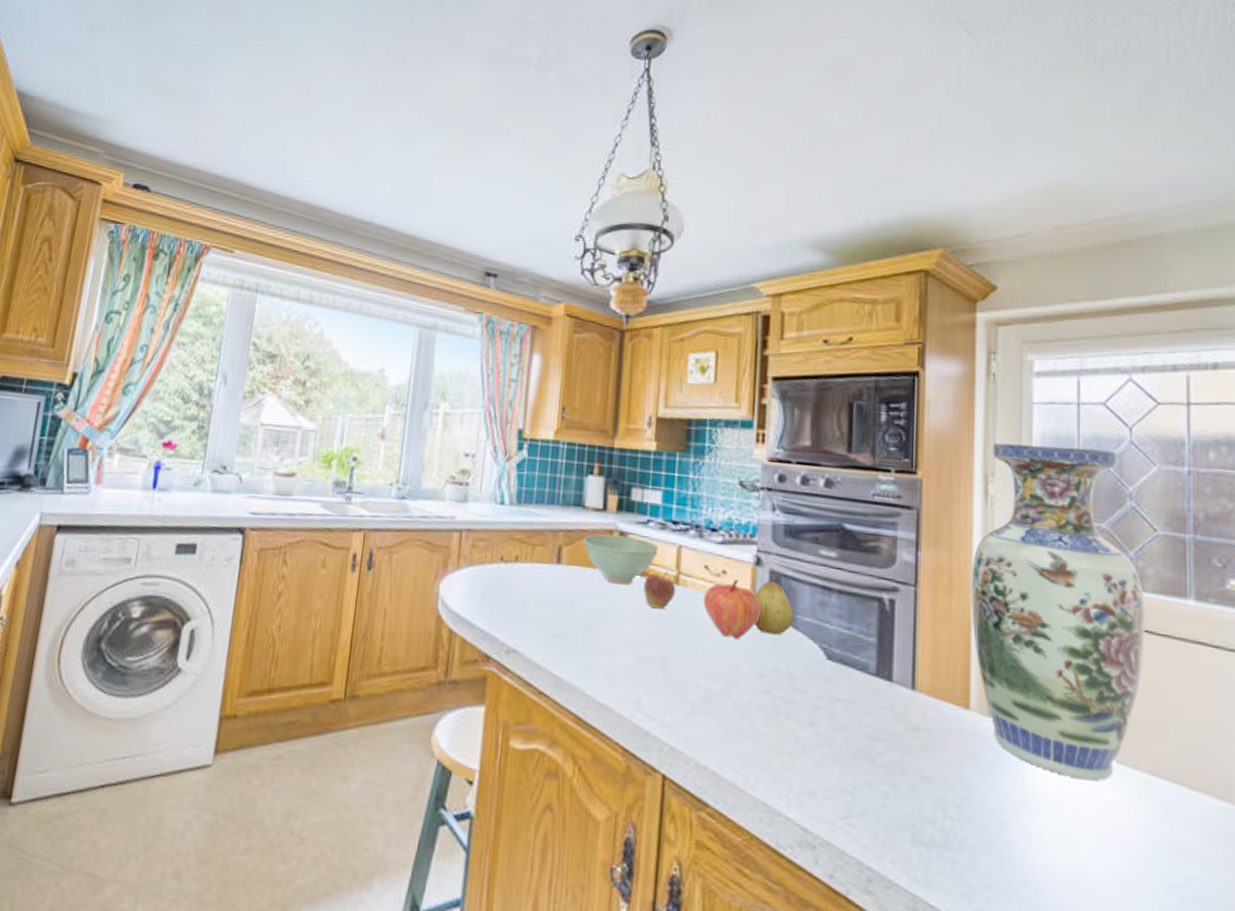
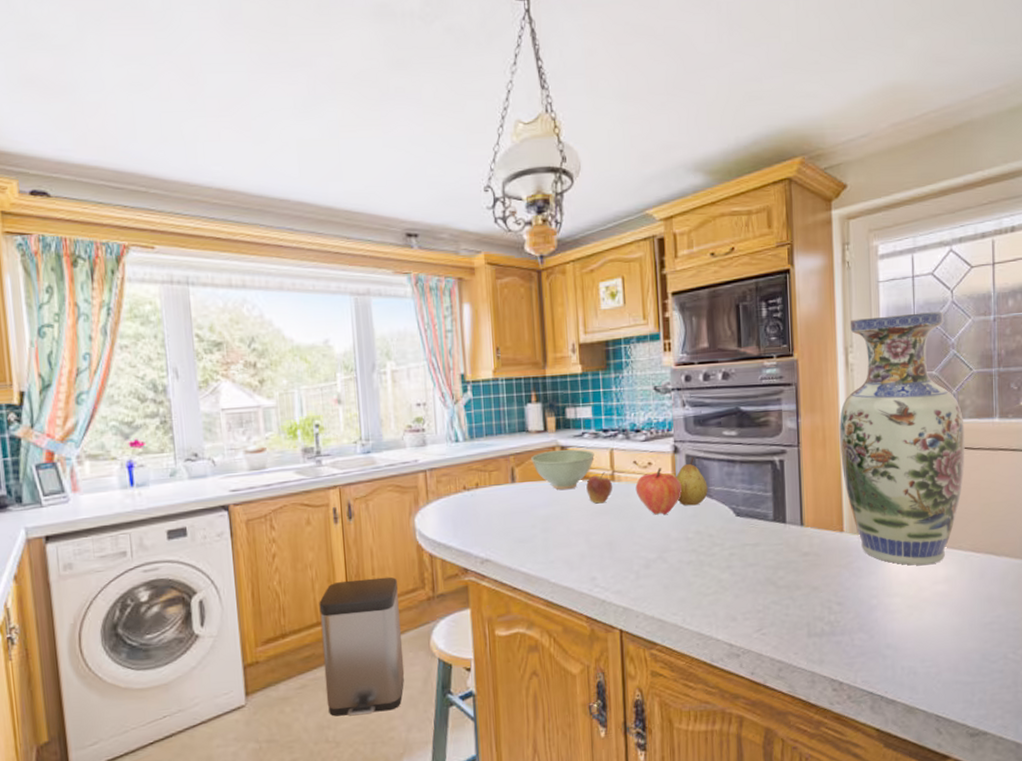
pedal bin: none [300,640,407,813] -> present [319,576,405,717]

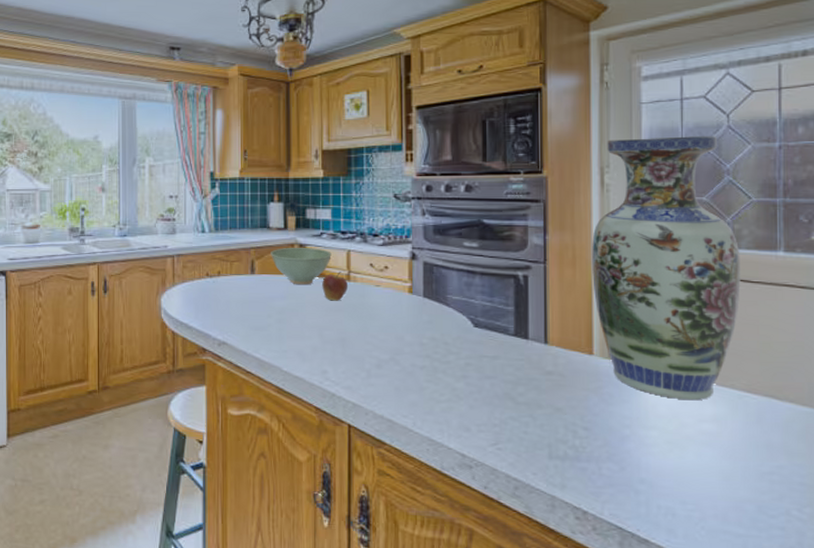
pedal bin: present [319,576,405,717] -> none [74,347,143,470]
fruit: present [635,468,683,515] -> none [371,272,419,318]
fruit: present [676,457,708,506] -> none [412,264,445,312]

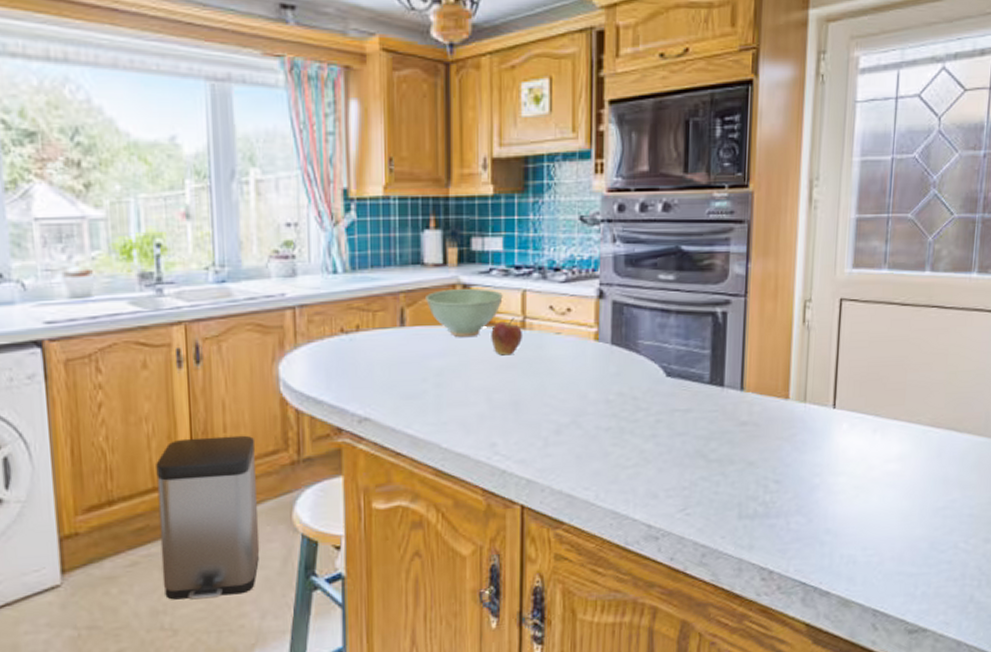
pedal bin: none [74,347,143,470] -> present [156,435,260,600]
vase: present [592,136,741,401] -> none [793,142,938,441]

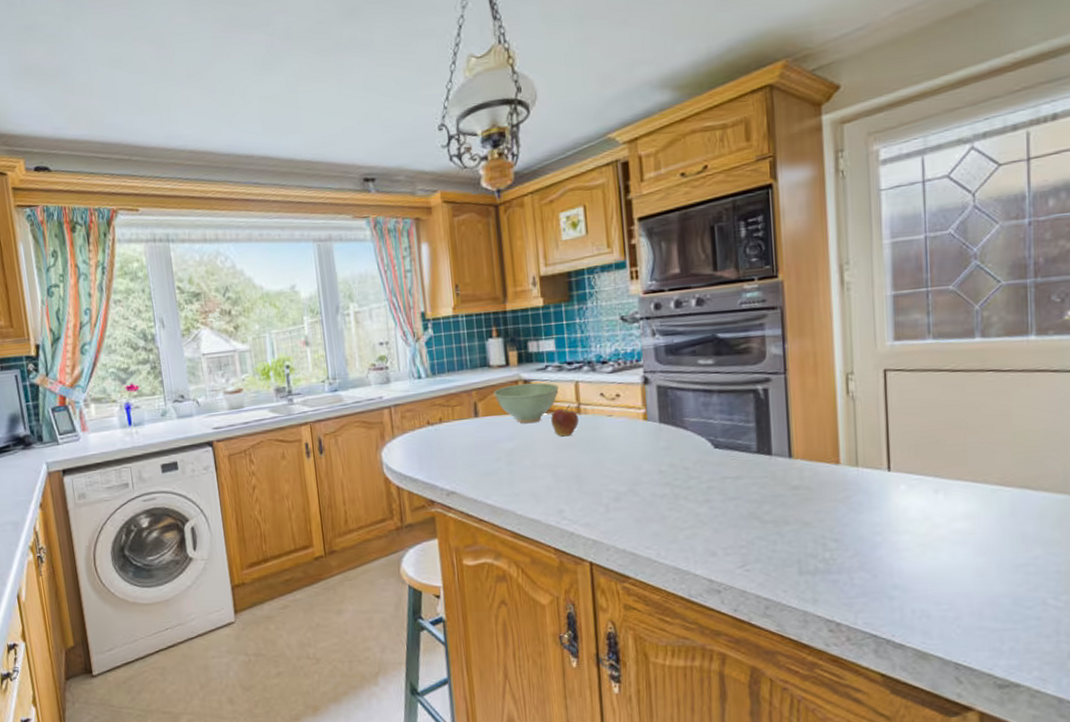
pedal bin: present [156,435,260,600] -> none [296,507,377,636]

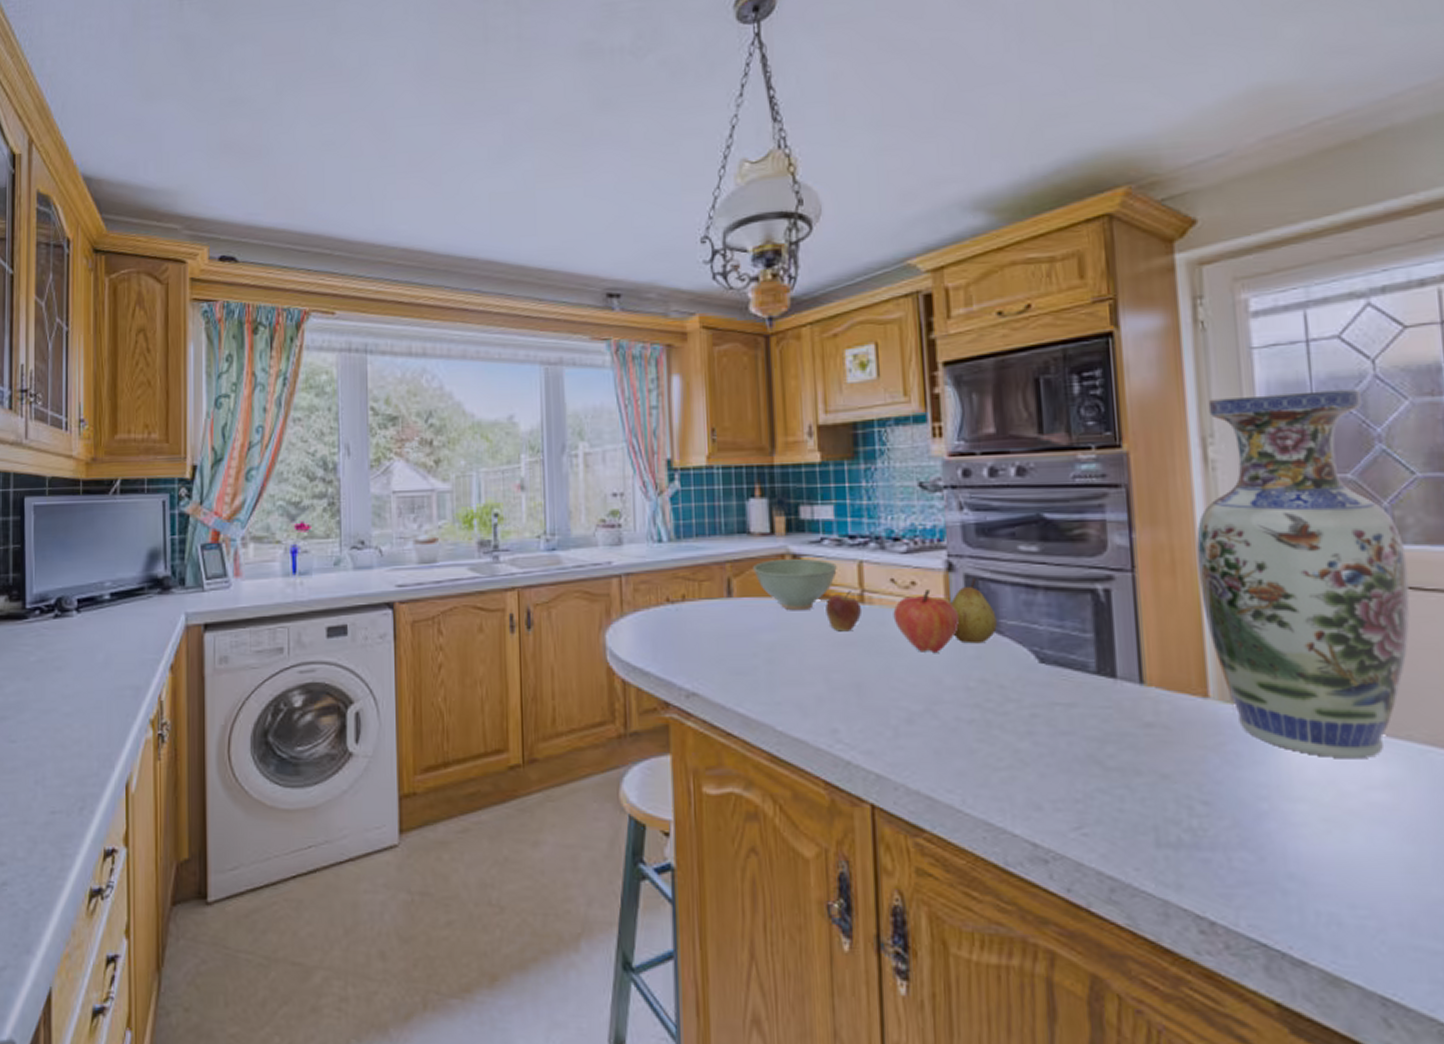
fruit: none [603,399,654,448] -> present [893,590,960,652]
fruit: none [646,387,682,438] -> present [950,577,997,644]
vase: none [834,218,991,500] -> present [1196,389,1410,759]

